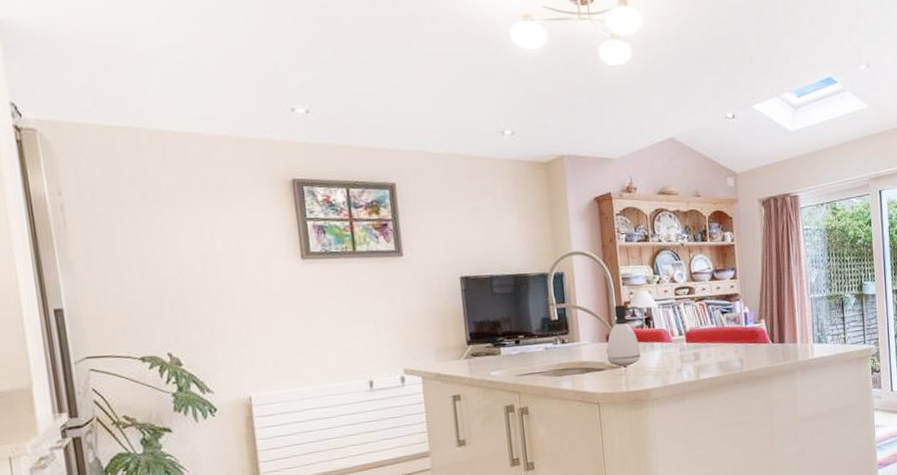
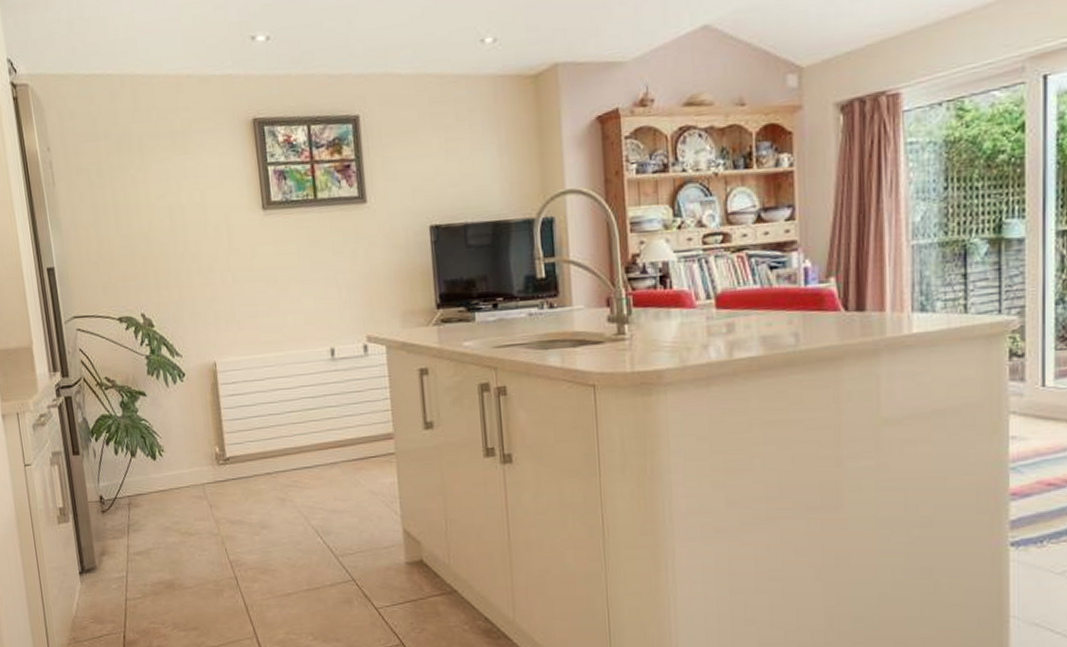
soap dispenser: present [606,305,641,367] -> none [606,258,652,340]

